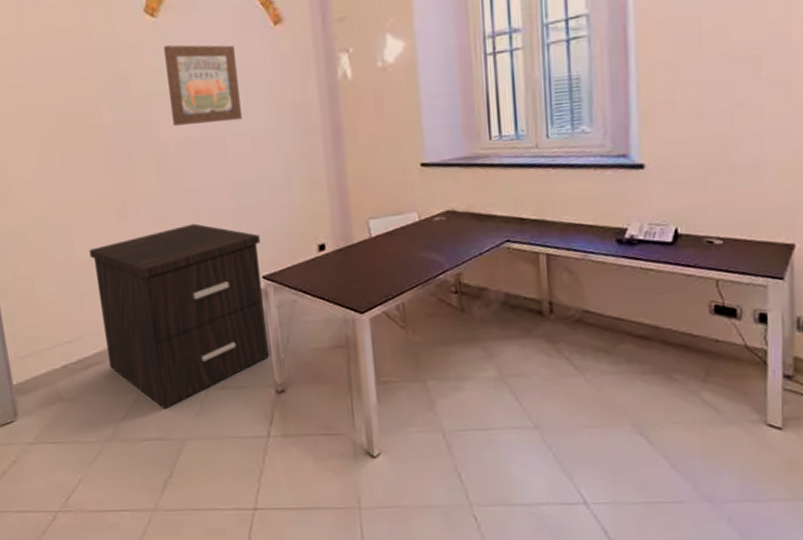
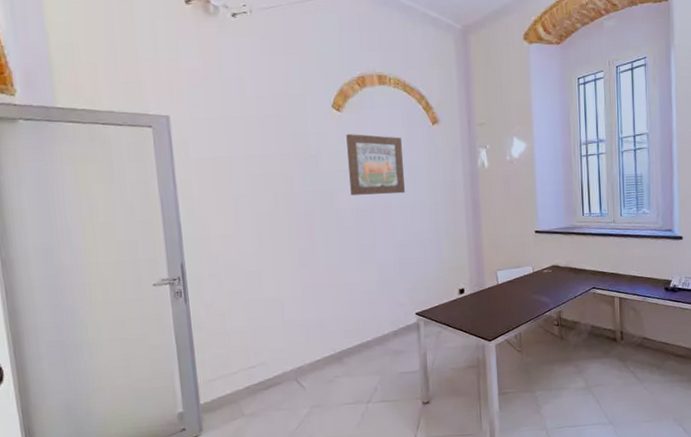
nightstand: present [89,223,269,409] -> none [275,271,418,420]

